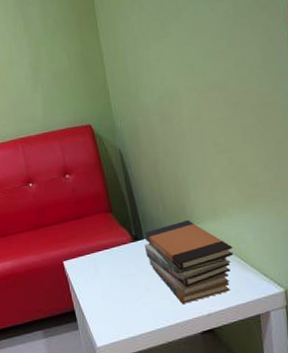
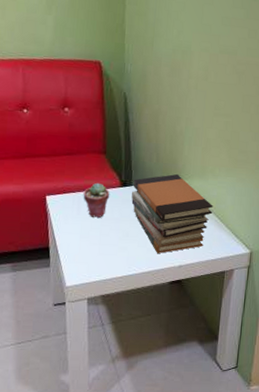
potted succulent: none [97,241,124,276] -> present [83,182,110,218]

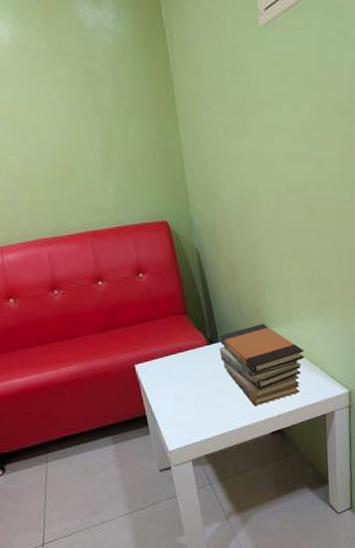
potted succulent: present [83,182,110,218] -> none [171,344,198,379]

